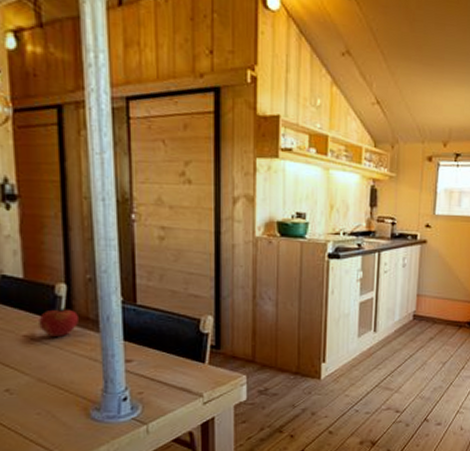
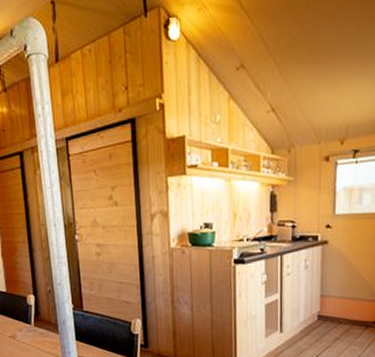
apple: present [39,304,78,337] -> none [18,312,44,337]

